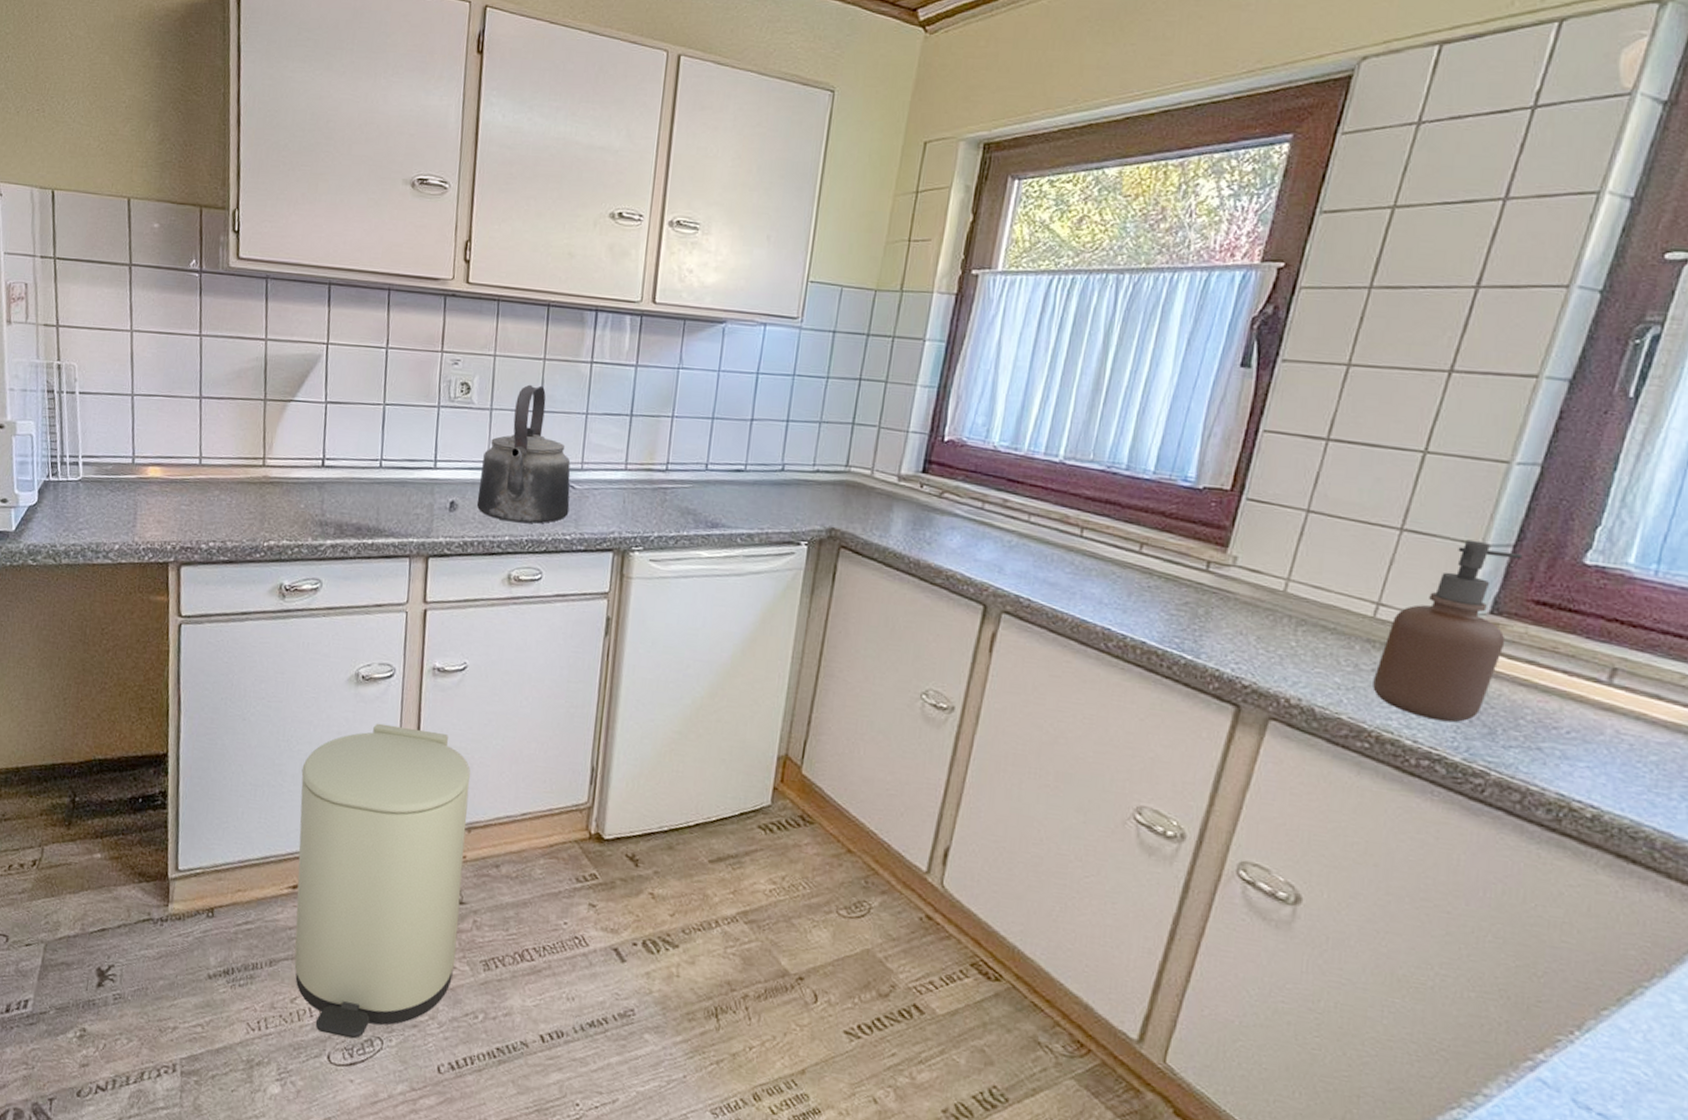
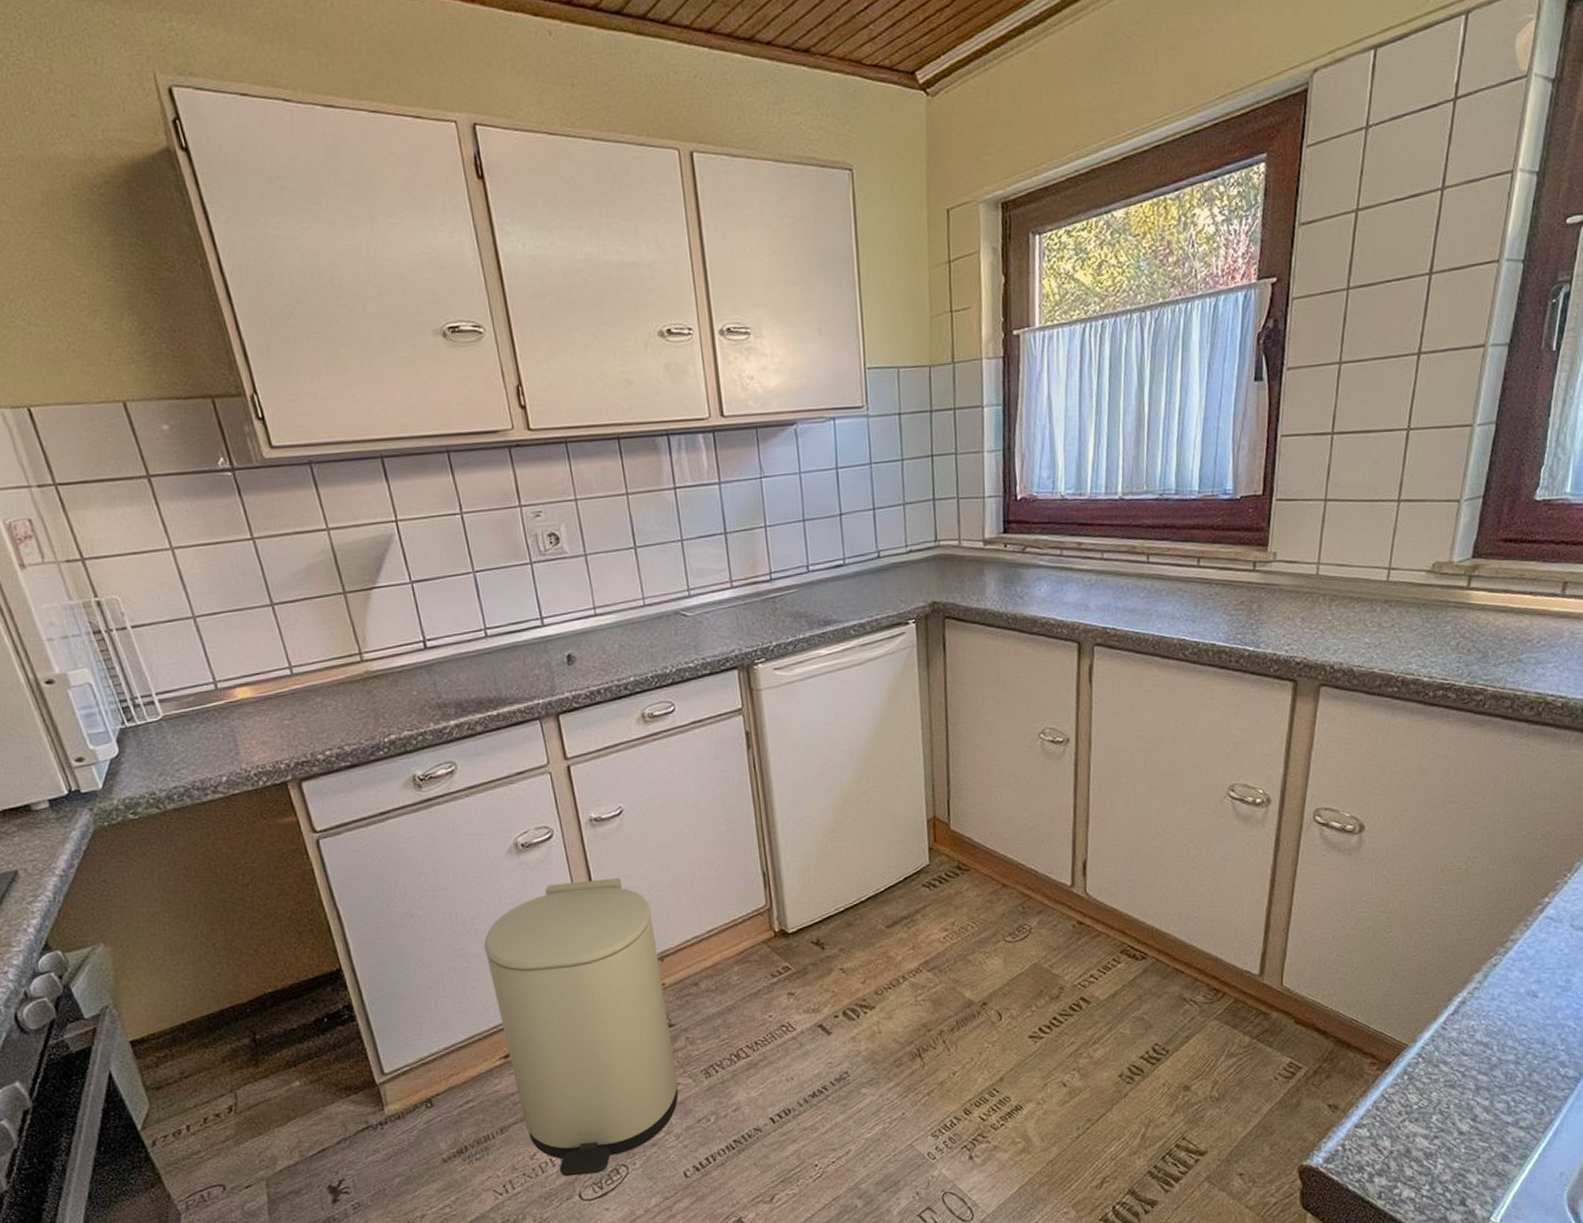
kettle: present [476,384,571,524] -> none [589,521,687,663]
soap dispenser: present [1373,539,1523,723] -> none [1394,497,1491,656]

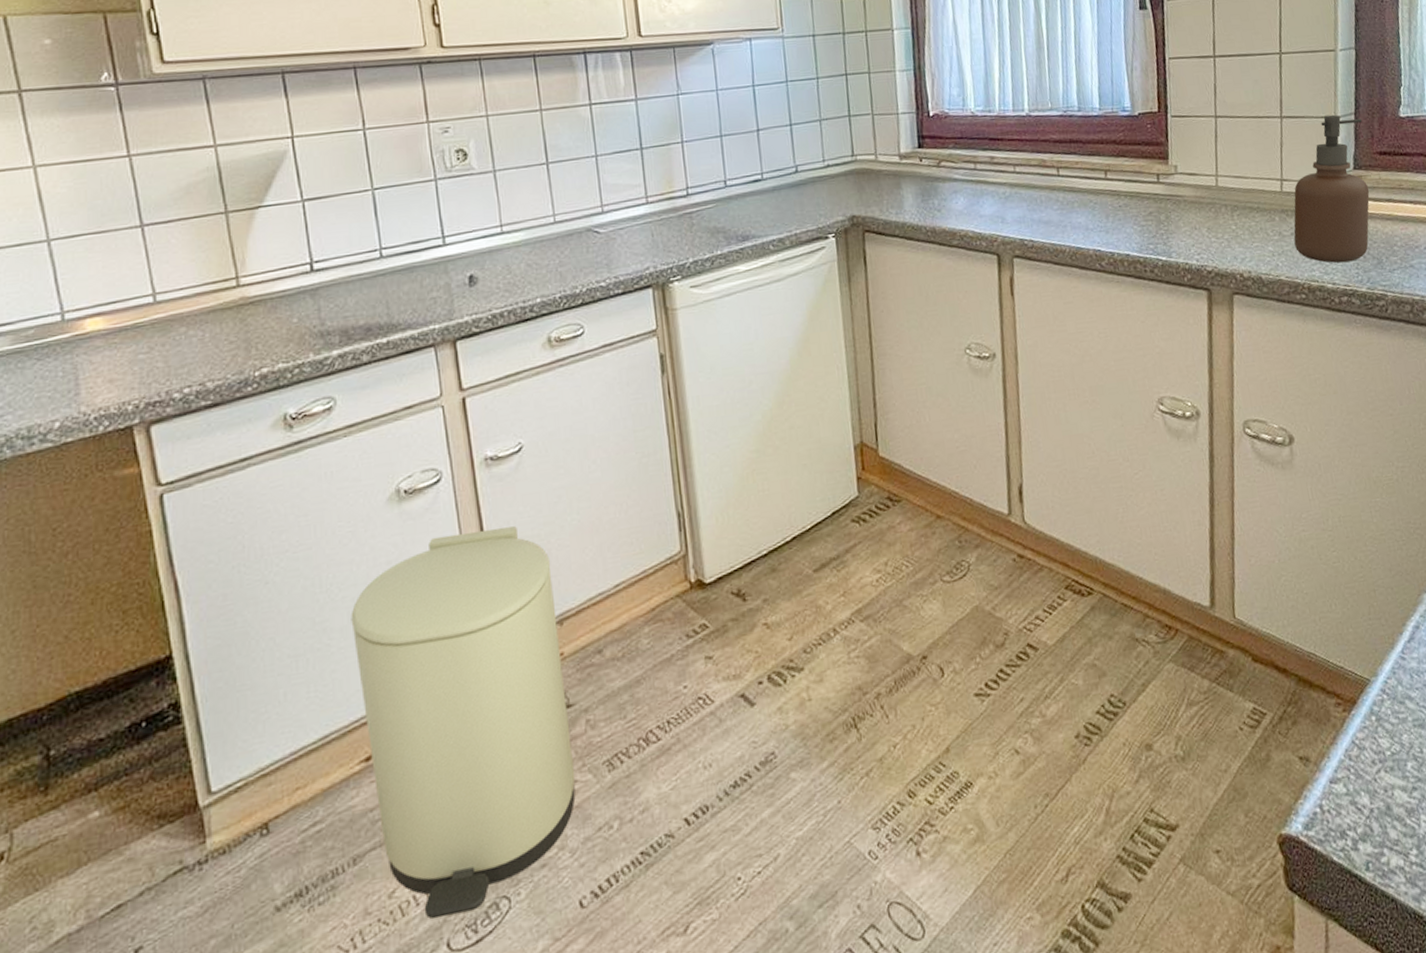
soap dispenser: none [1394,497,1491,656] -> present [1293,114,1370,263]

